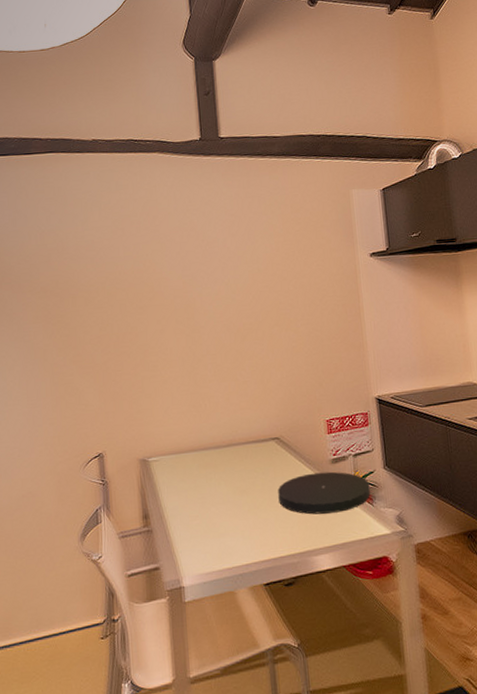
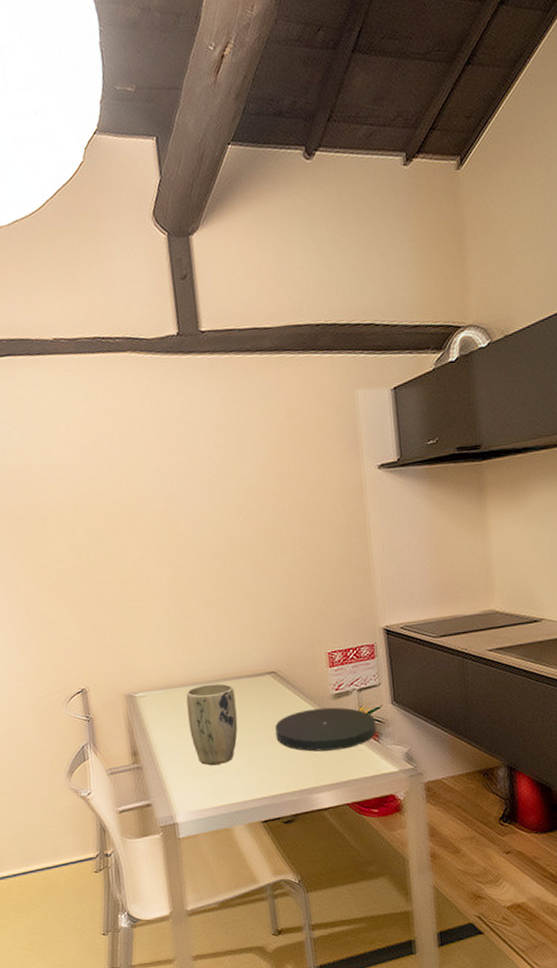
plant pot: none [196,448,244,528] -> present [186,683,238,765]

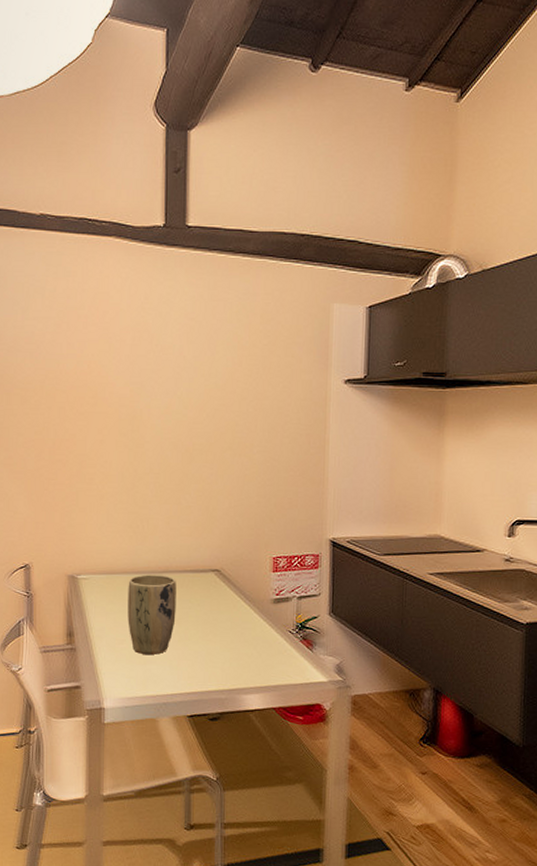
plate: present [275,707,377,752] -> none [212,610,311,654]

